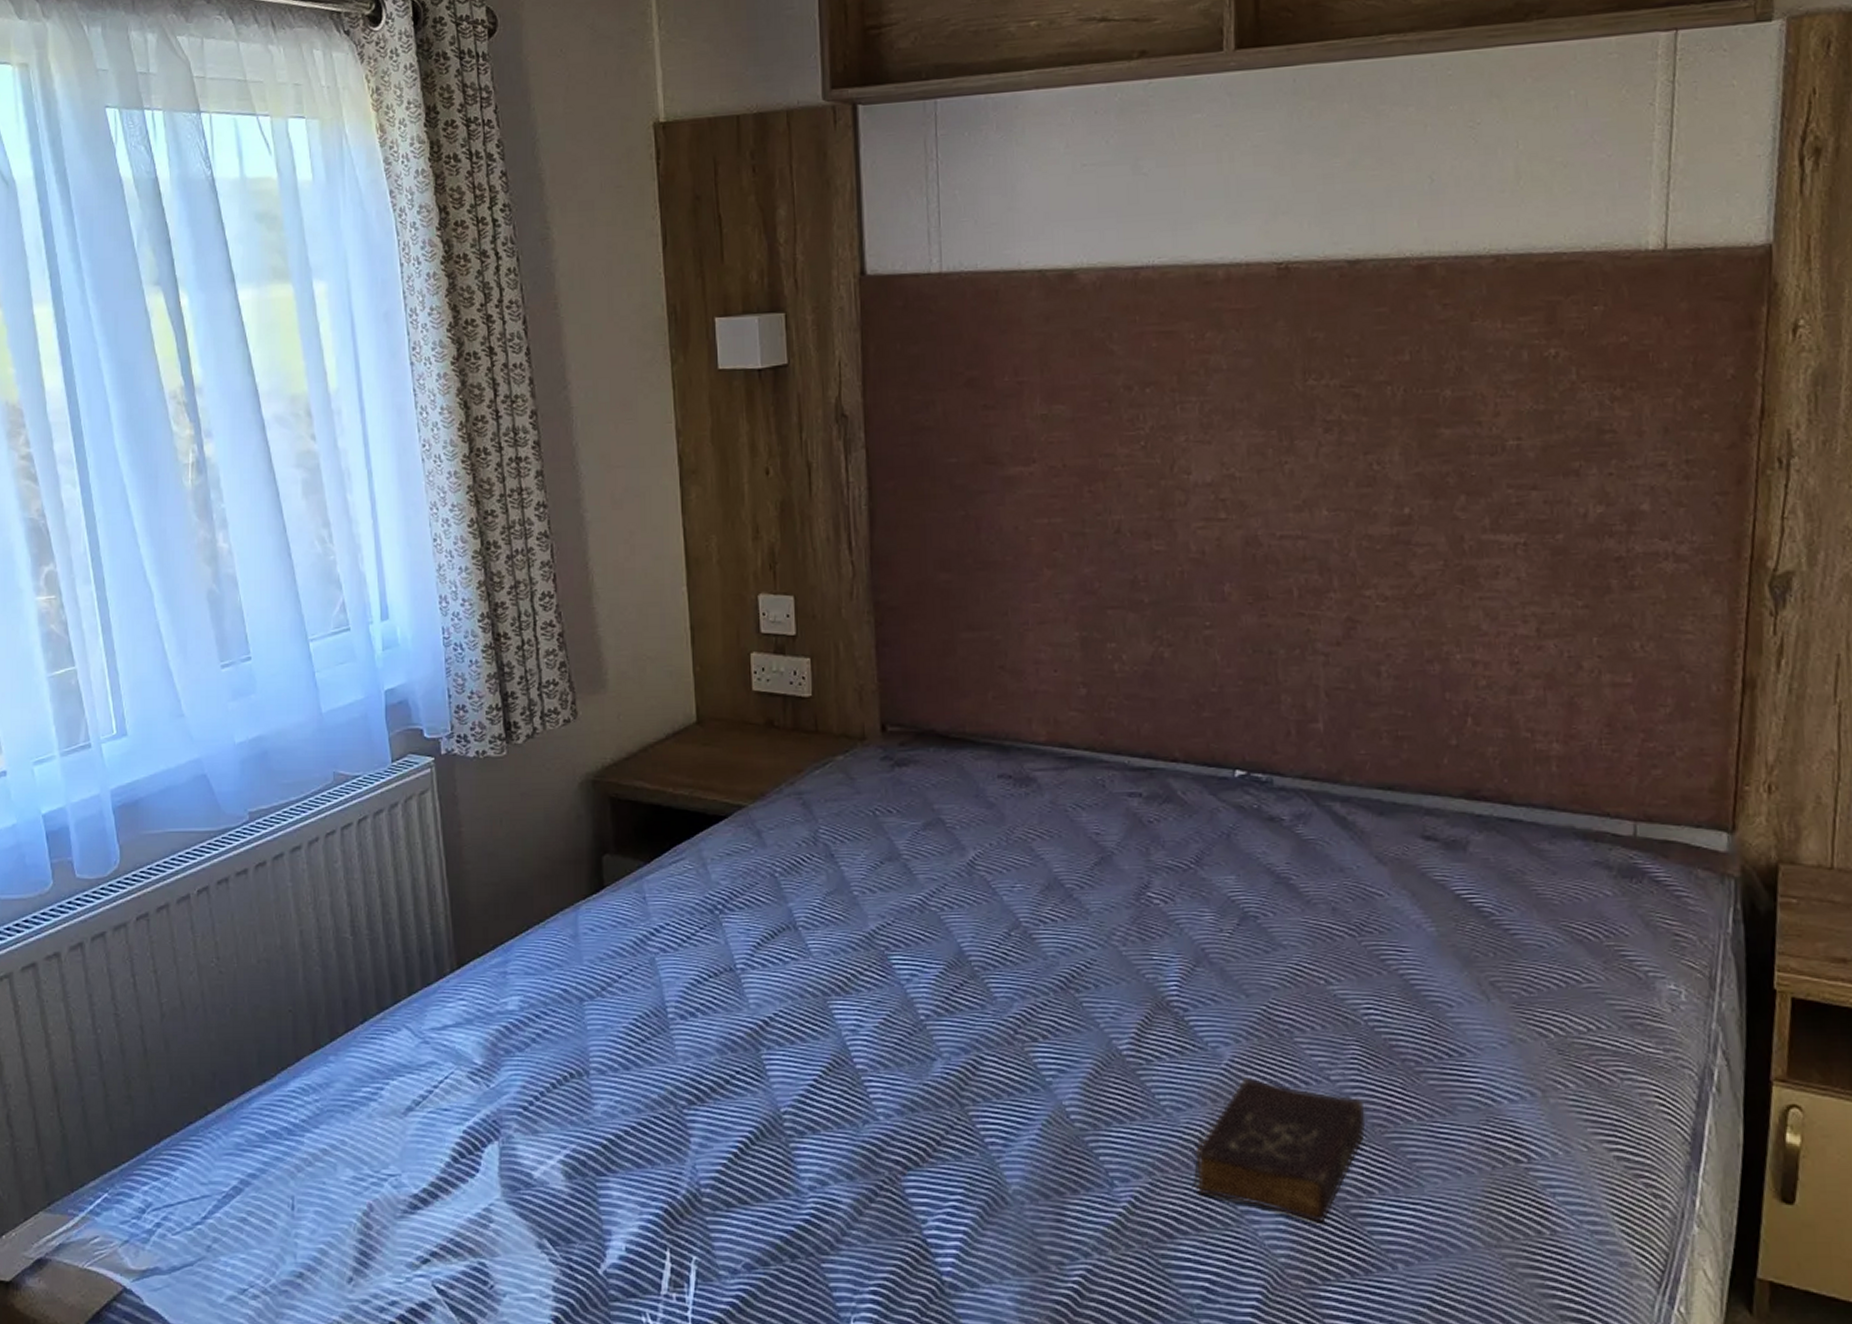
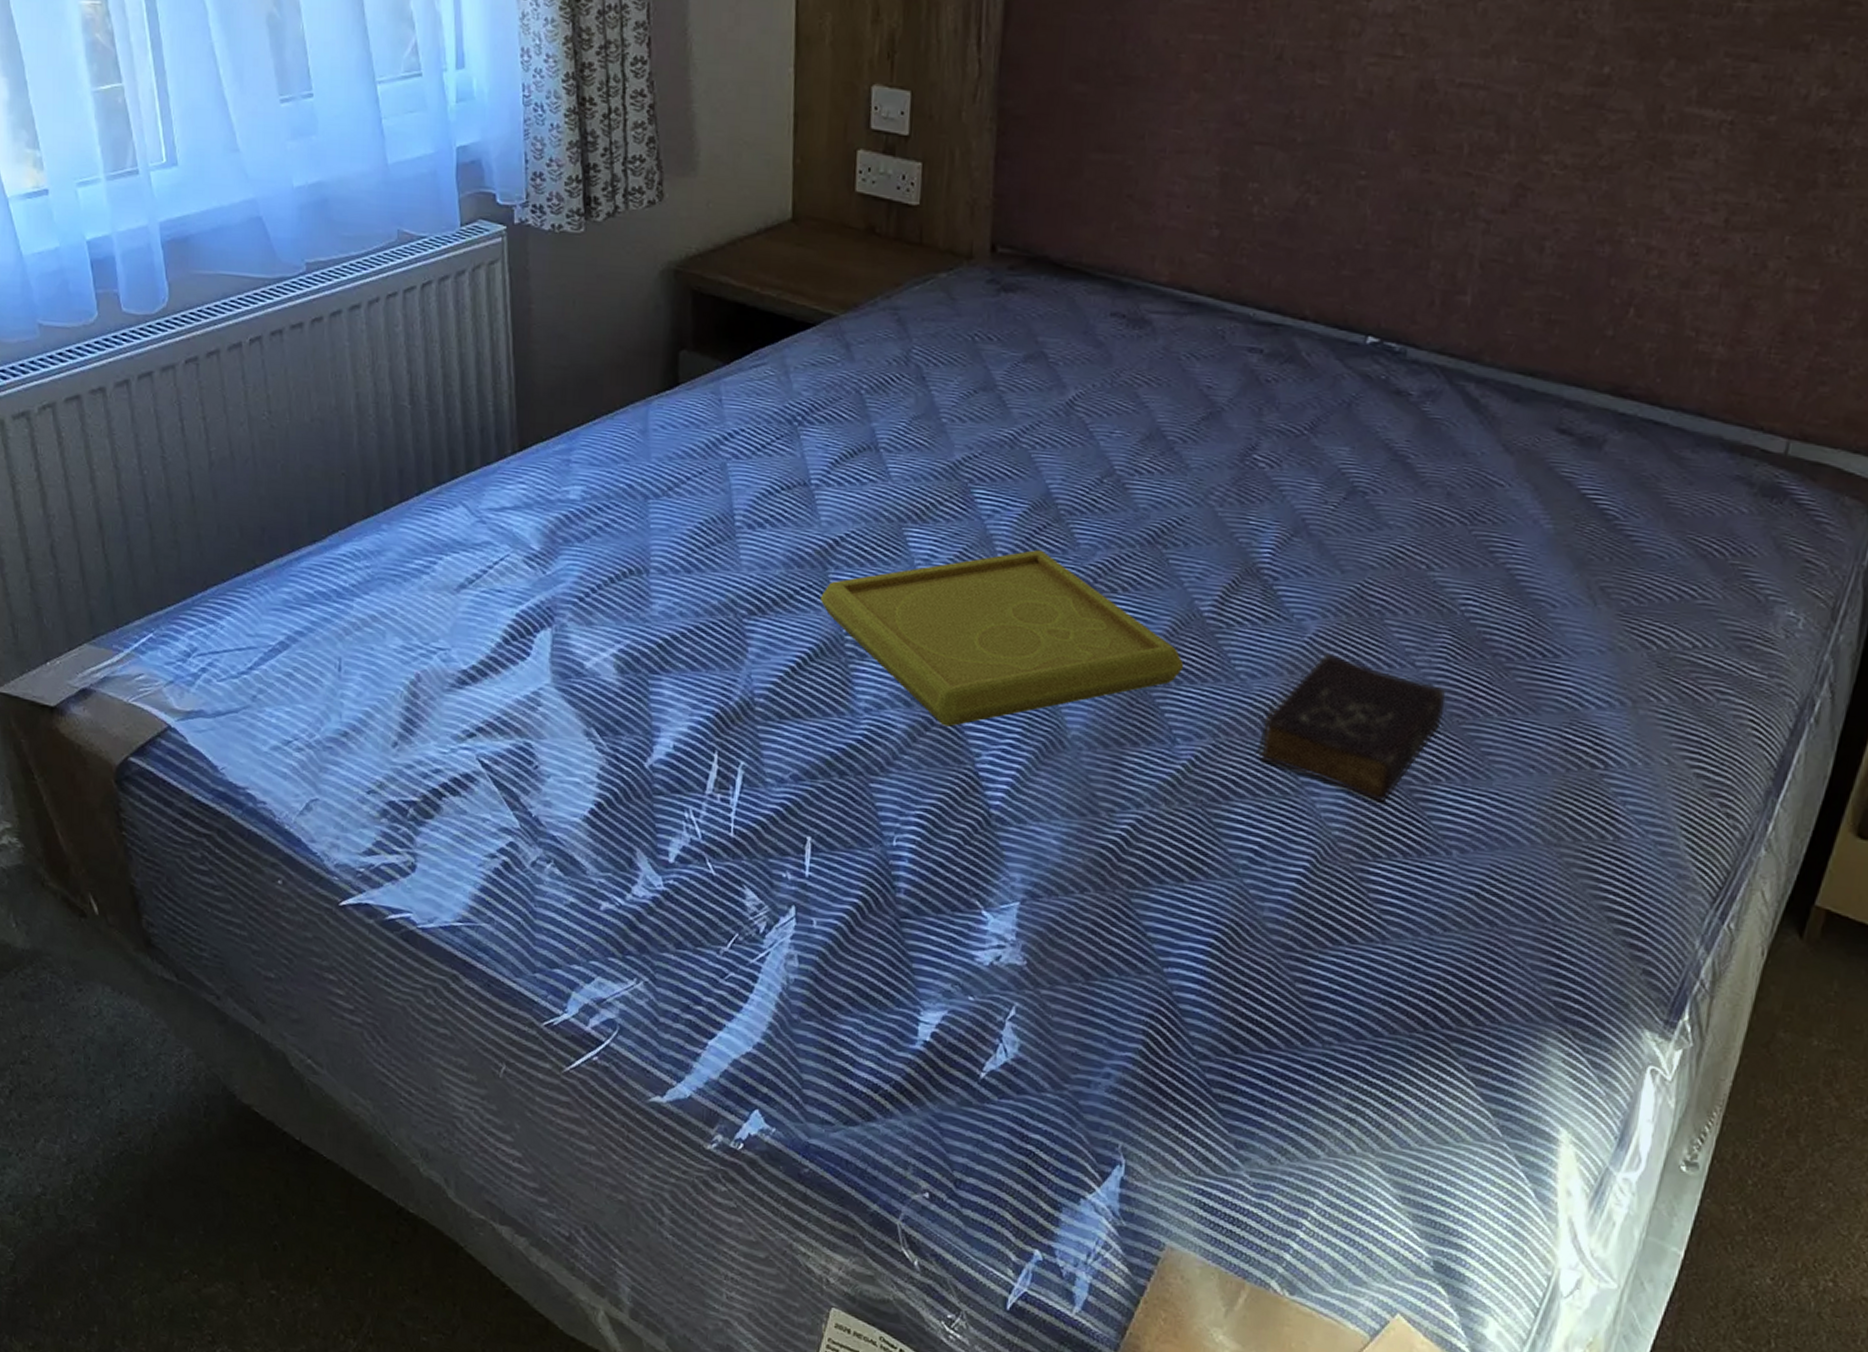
serving tray: none [755,1007,1111,1195] -> present [819,549,1184,727]

